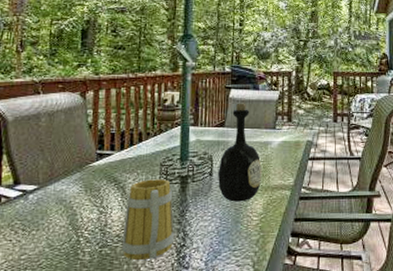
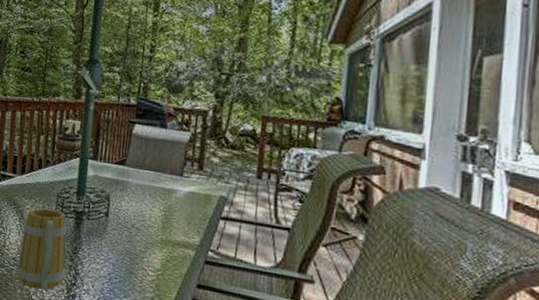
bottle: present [217,103,263,202] -> none [113,140,164,252]

